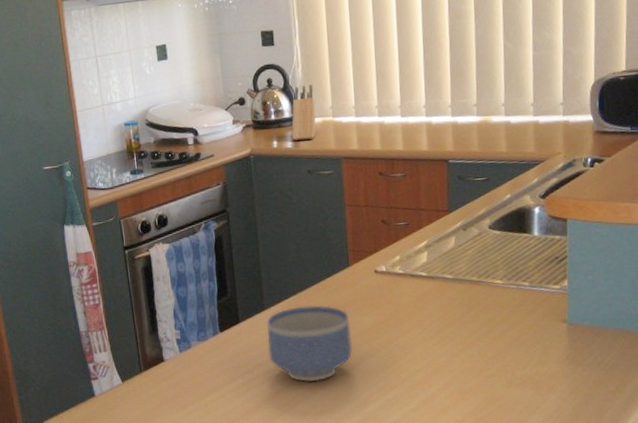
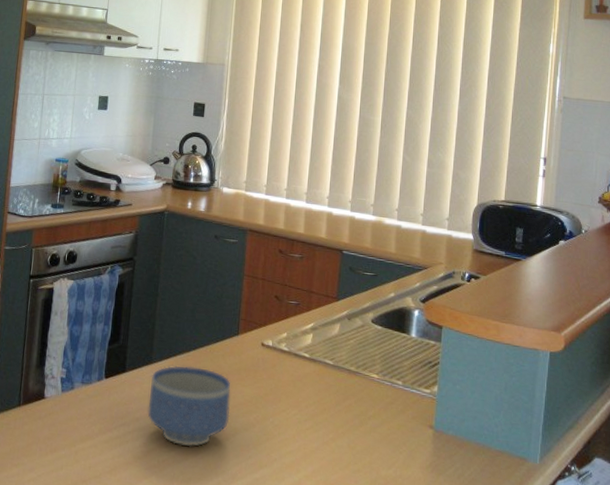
knife block: present [291,84,316,141] -> none [205,156,232,207]

